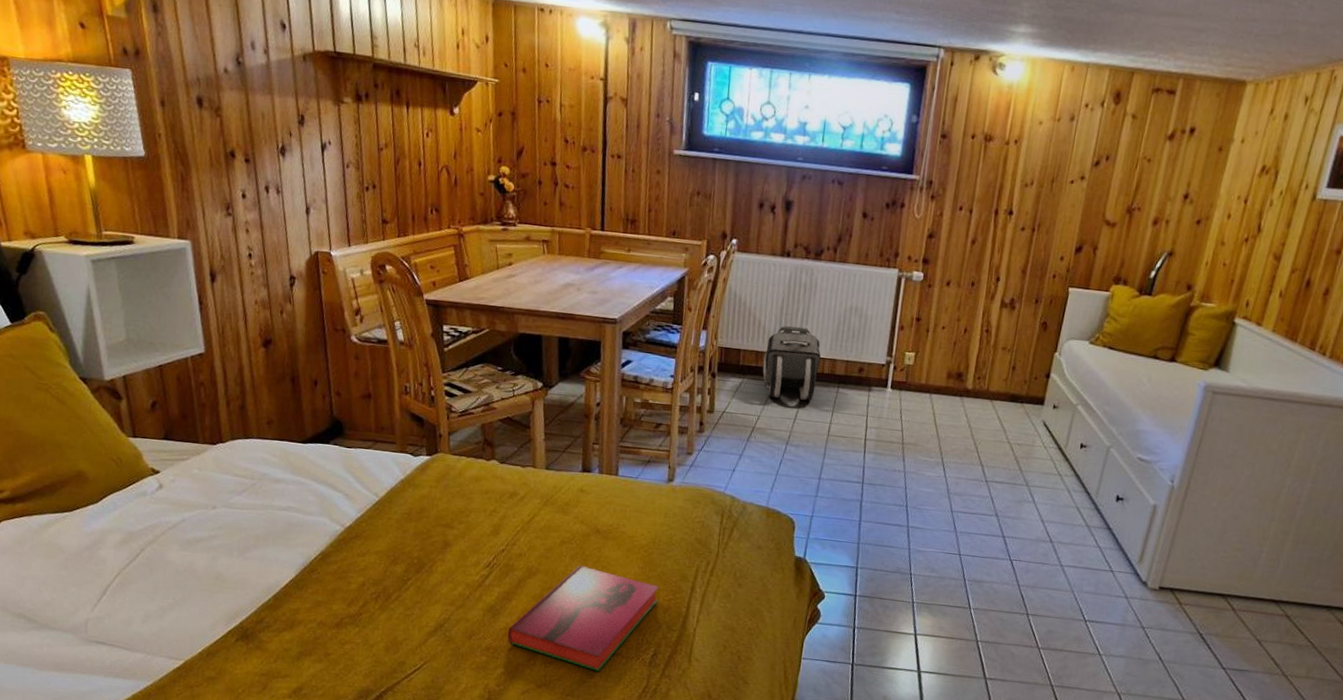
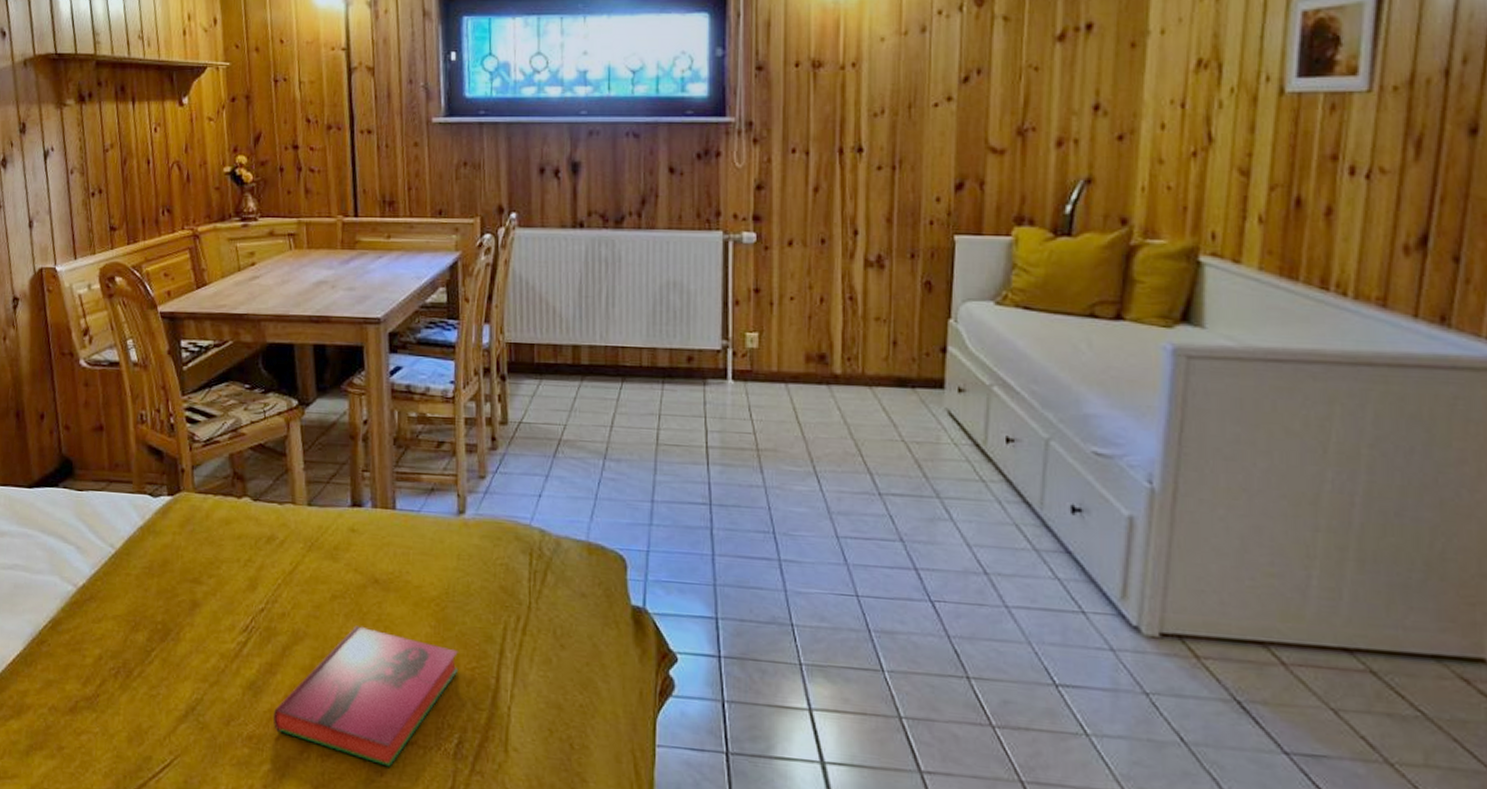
backpack: present [762,326,821,401] -> none [563,310,636,402]

